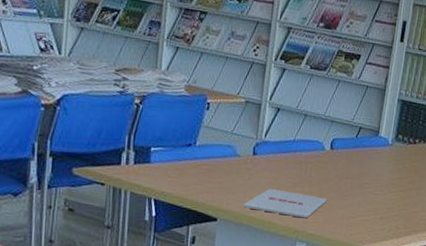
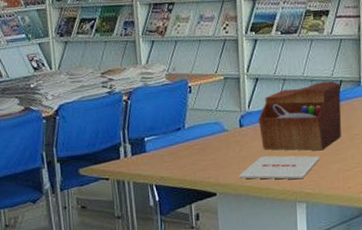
sewing box: none [272,124,359,193] -> present [259,81,342,151]

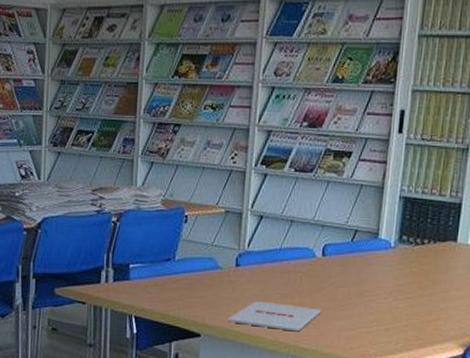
sewing box: present [259,81,342,151] -> none [257,228,355,304]

